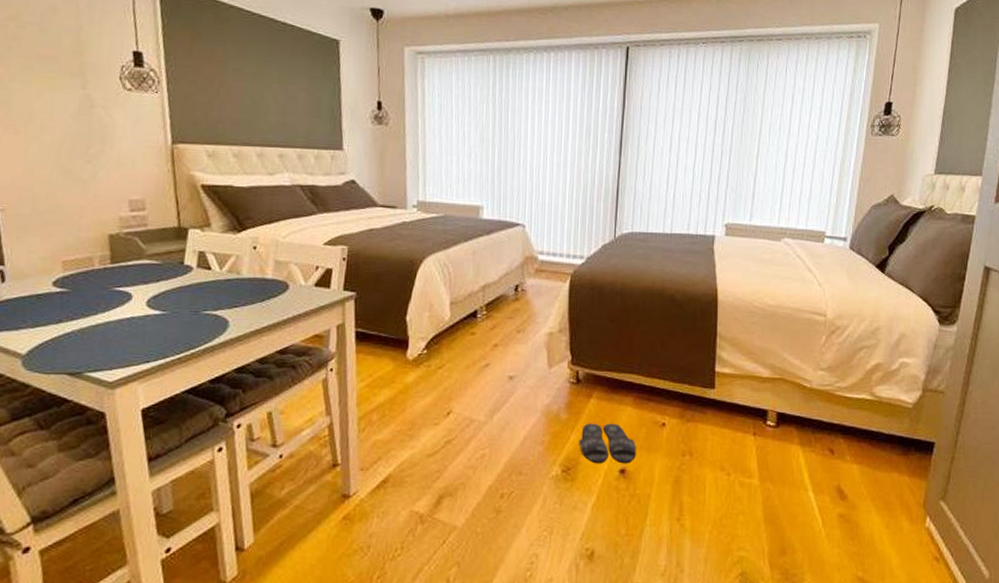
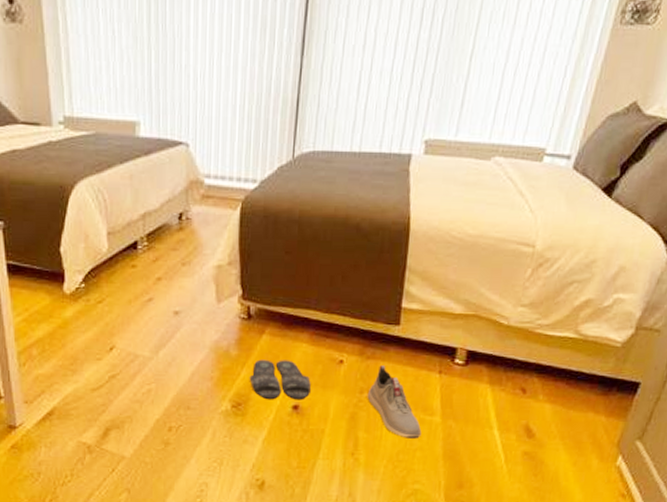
athletic shoe: none [689,428,742,502] -> present [367,365,422,439]

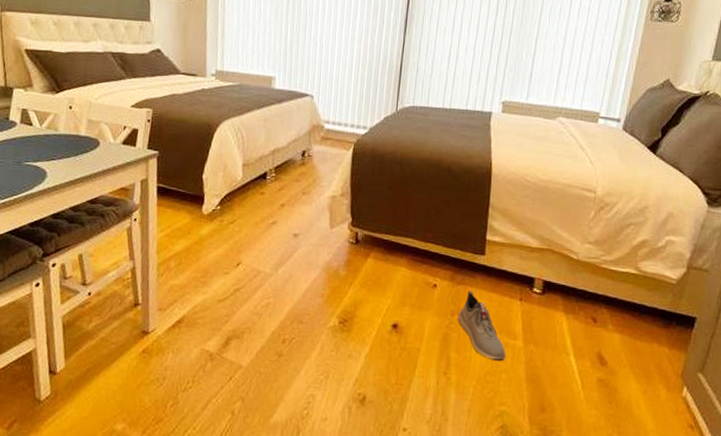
slippers: present [249,359,311,400] -> none [355,280,409,319]

